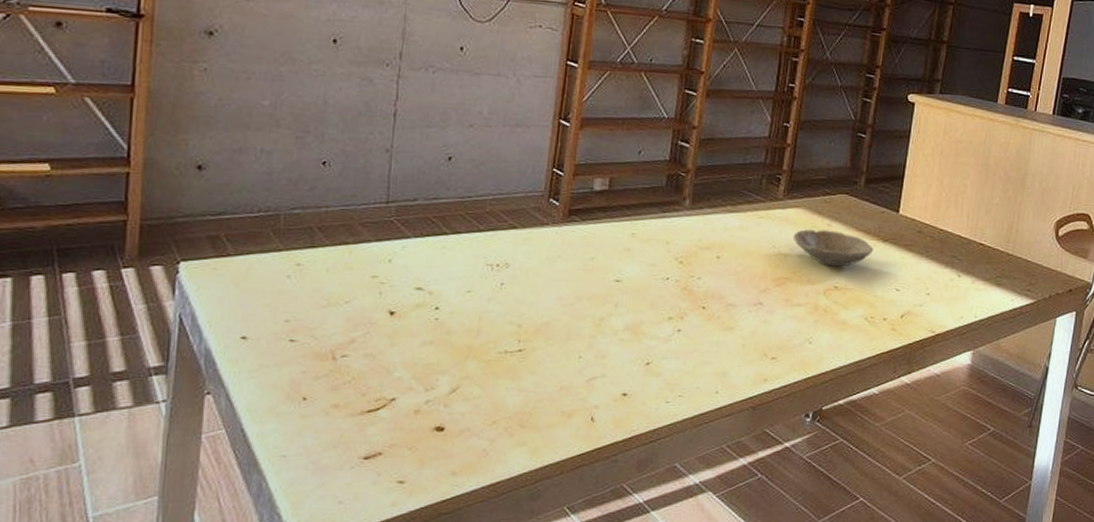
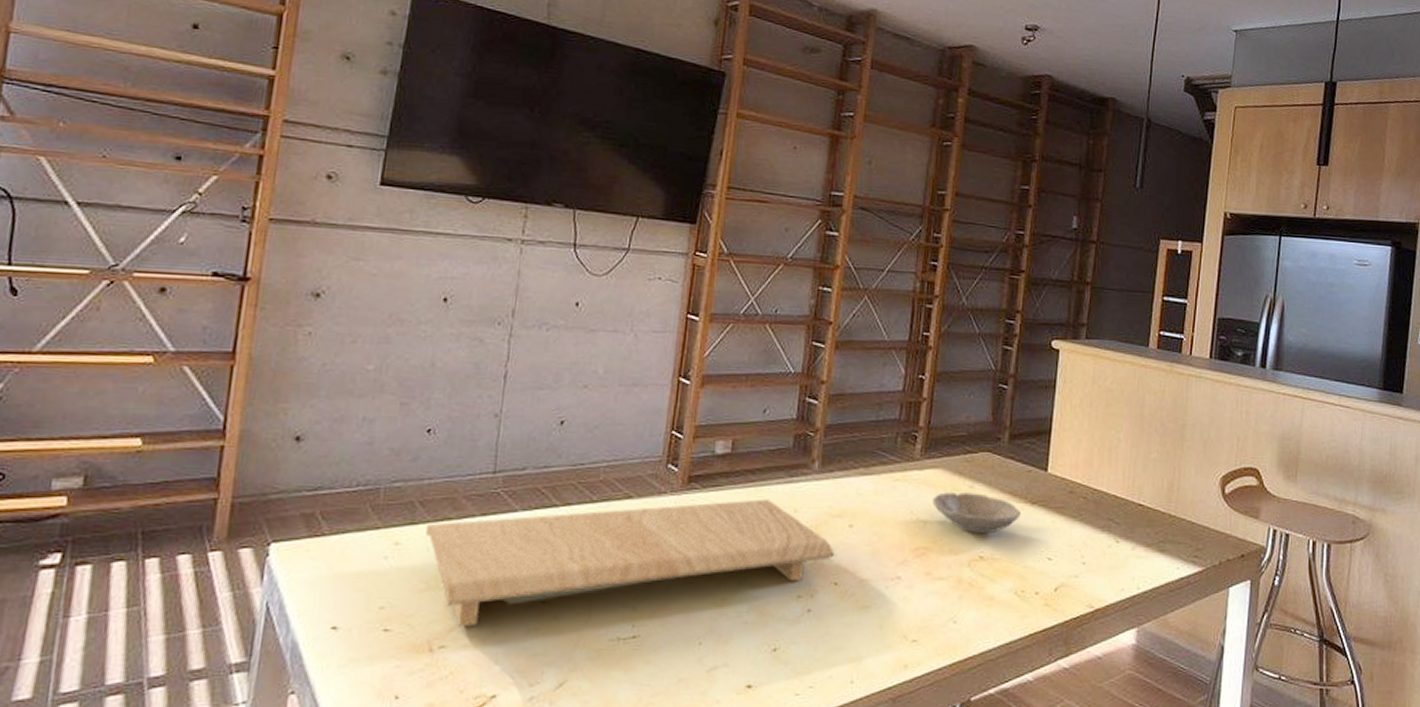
cutting board: none [325,232,703,340] -> present [426,499,835,628]

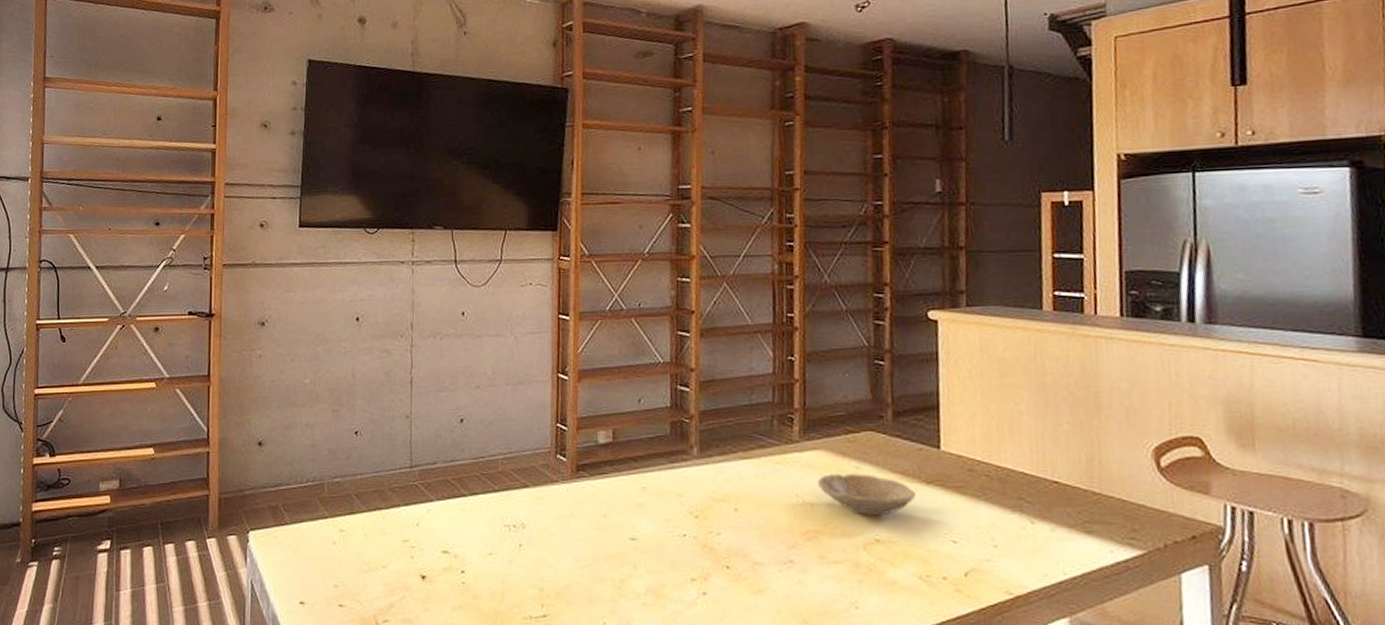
cutting board: present [426,499,835,628] -> none [363,485,723,604]

